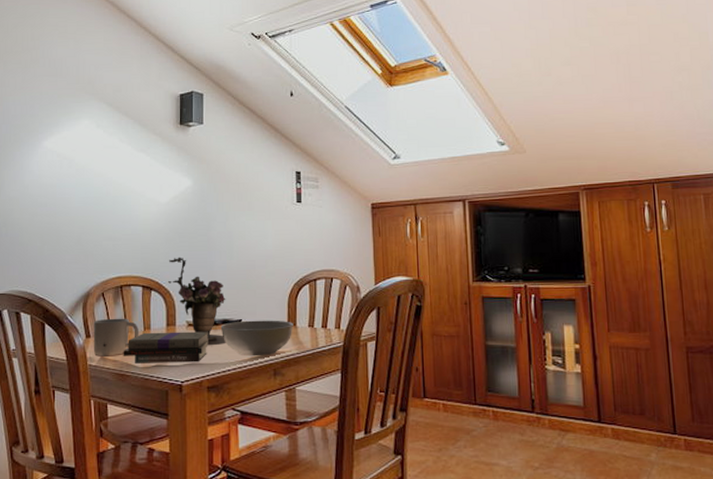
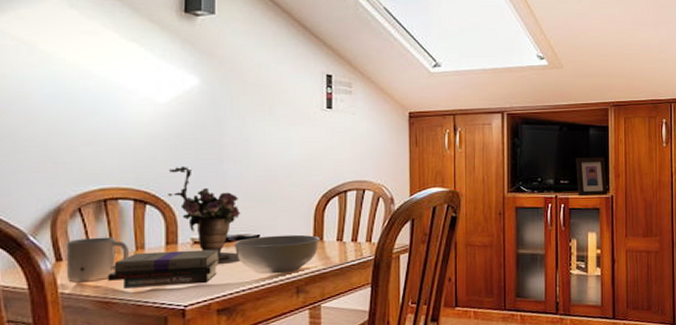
picture frame: none [545,244,584,286] -> present [576,157,608,197]

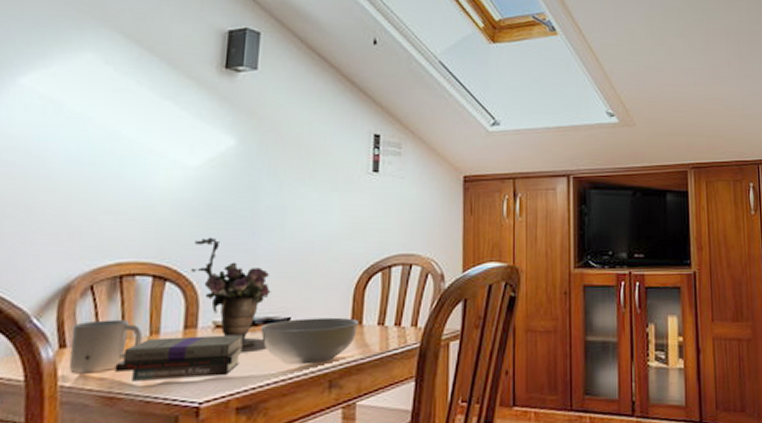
picture frame: present [576,157,608,197] -> none [652,227,690,273]

